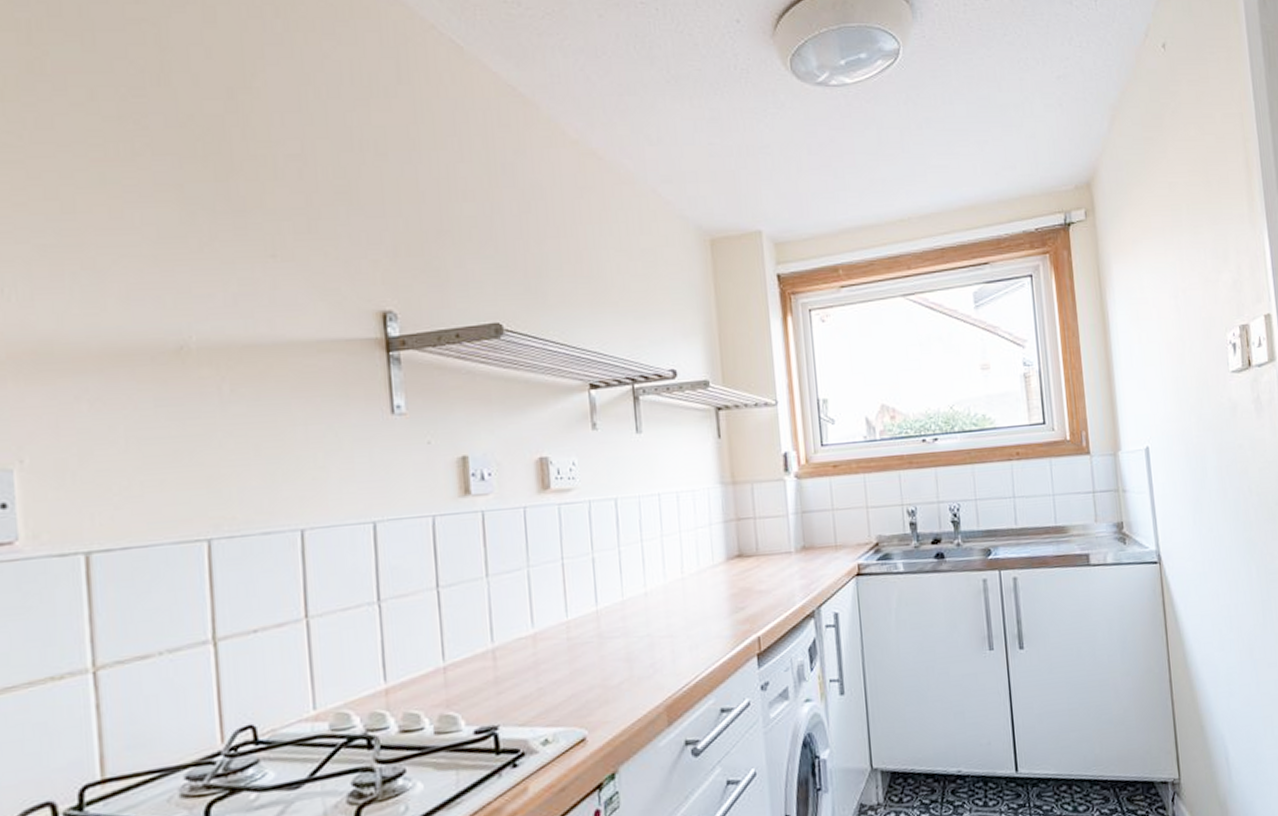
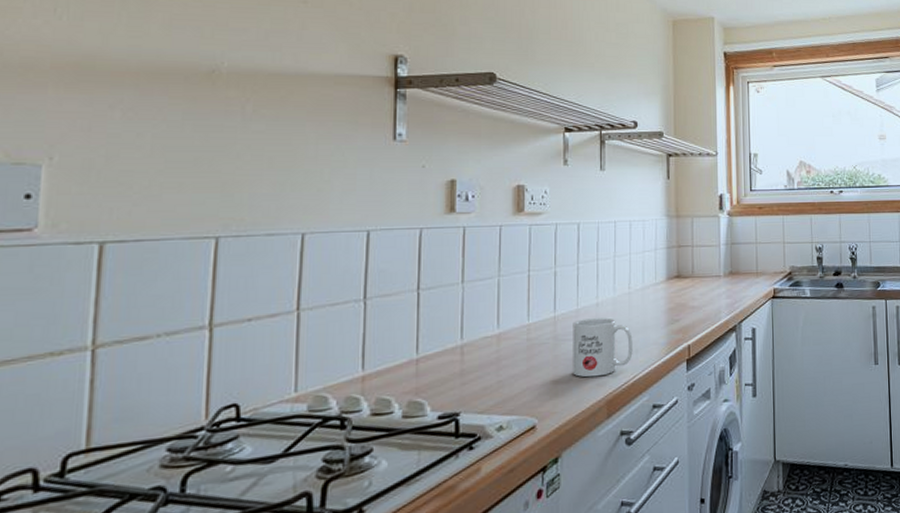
mug: none [619,609,693,680] -> present [573,318,633,378]

